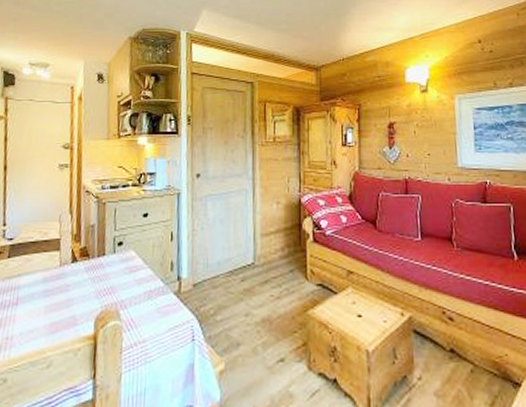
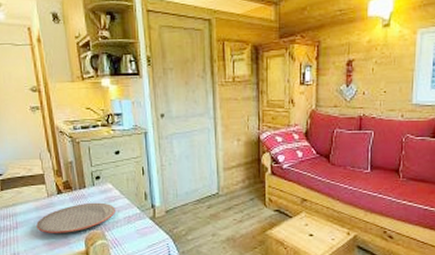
plate: none [40,273,135,311] -> present [36,202,115,233]

